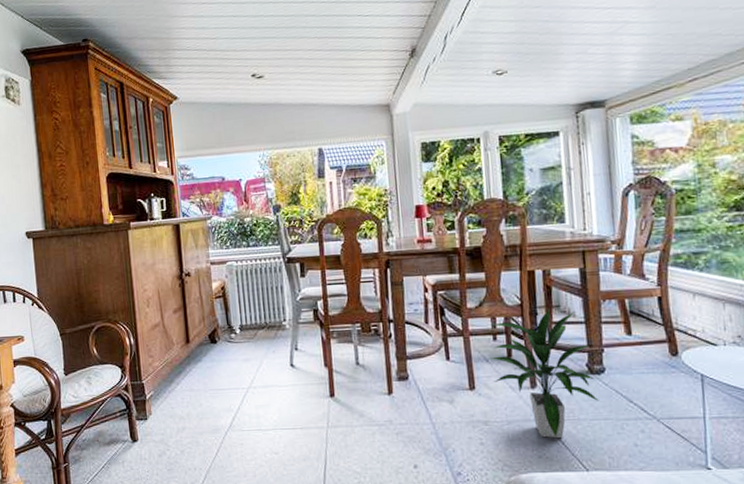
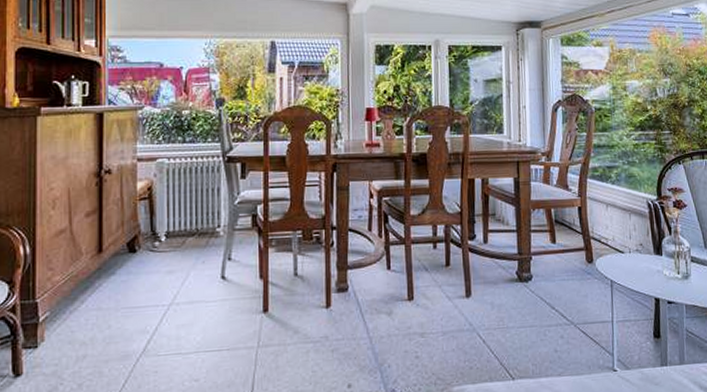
indoor plant: present [487,309,599,439] -> none [427,217,526,348]

